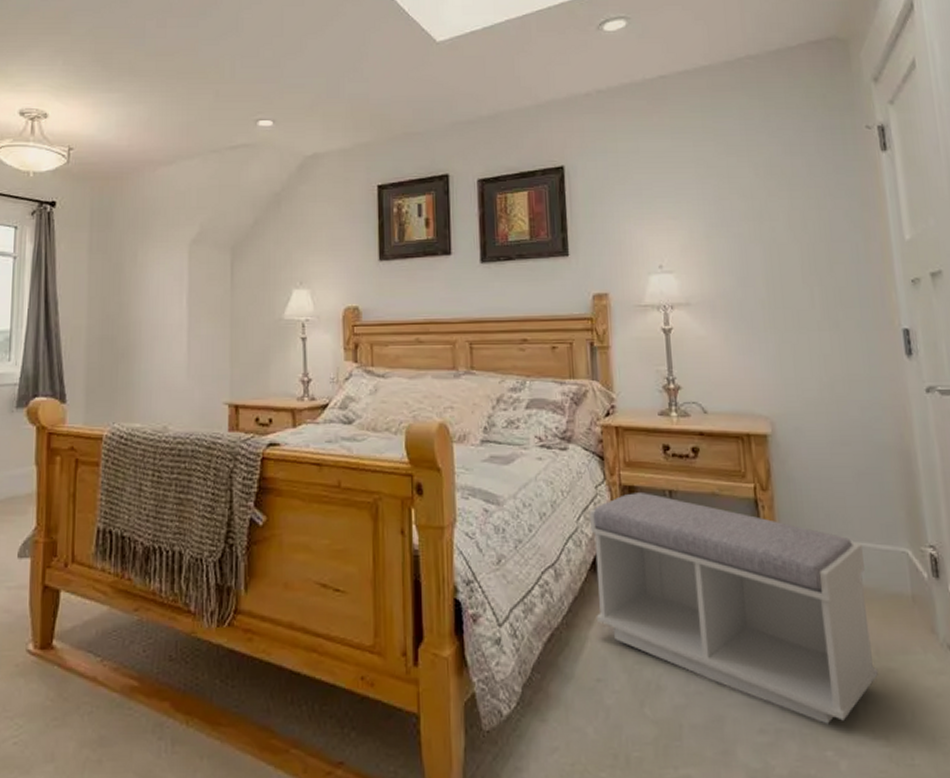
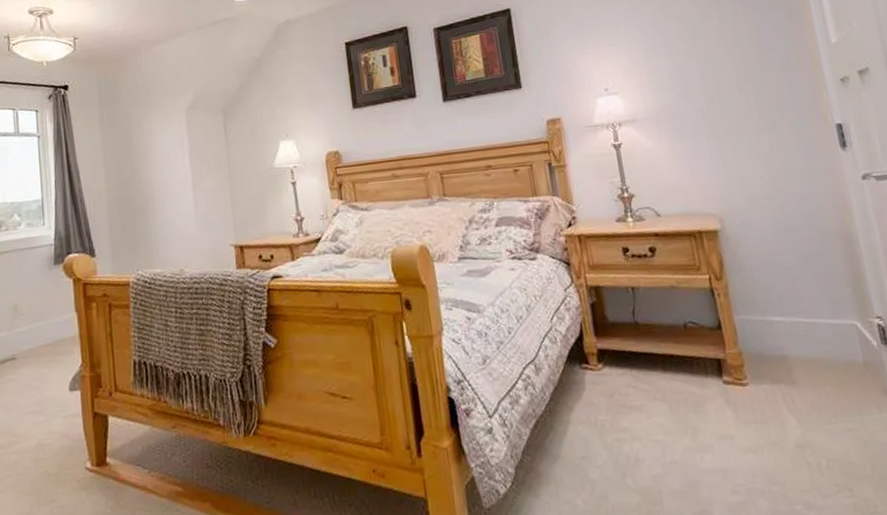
bench: present [590,493,878,724] -> none [561,291,838,482]

